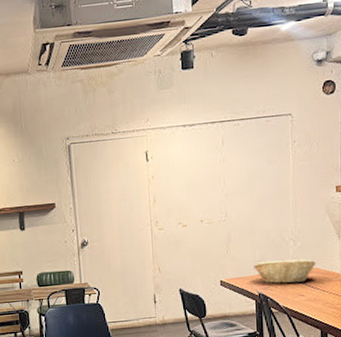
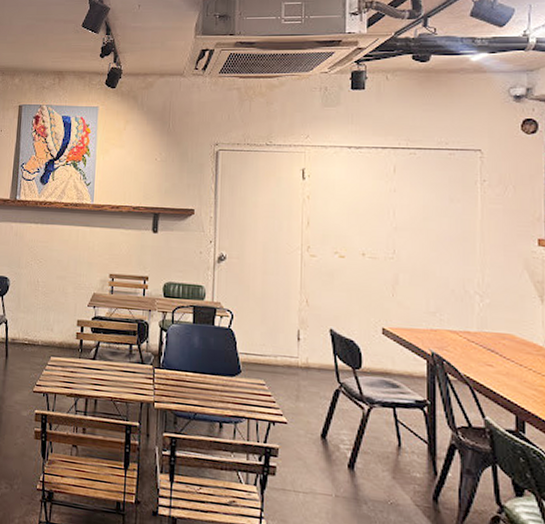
fruit basket: present [254,259,316,284] -> none [427,314,510,349]

